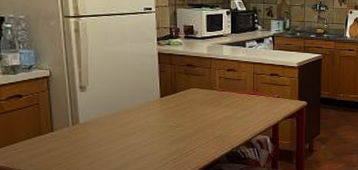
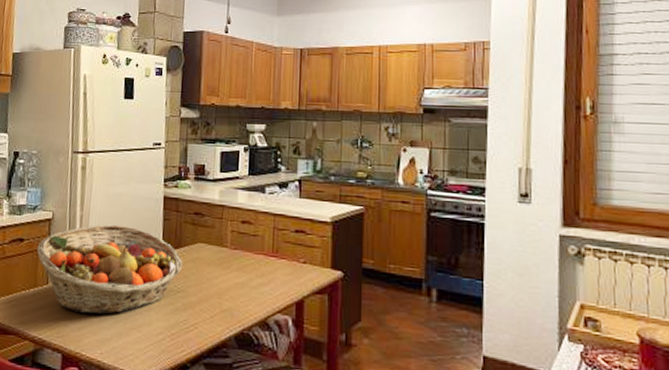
fruit basket: none [37,78,179,152] -> present [36,224,183,315]

